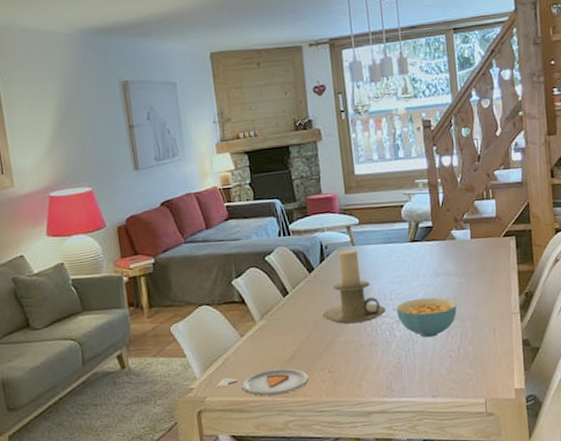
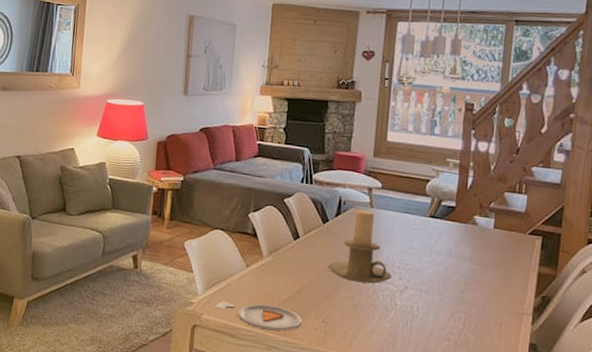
cereal bowl: present [396,297,457,338] -> none [402,273,466,316]

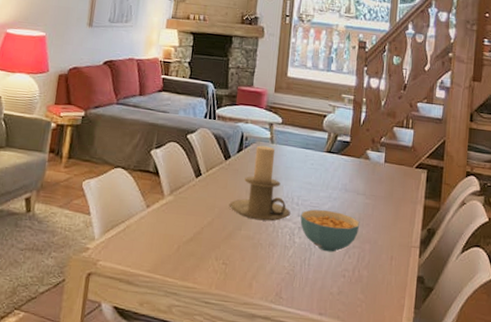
dinner plate: present [214,301,302,331] -> none [112,245,202,275]
cereal bowl: none [402,273,466,316] -> present [300,209,360,252]

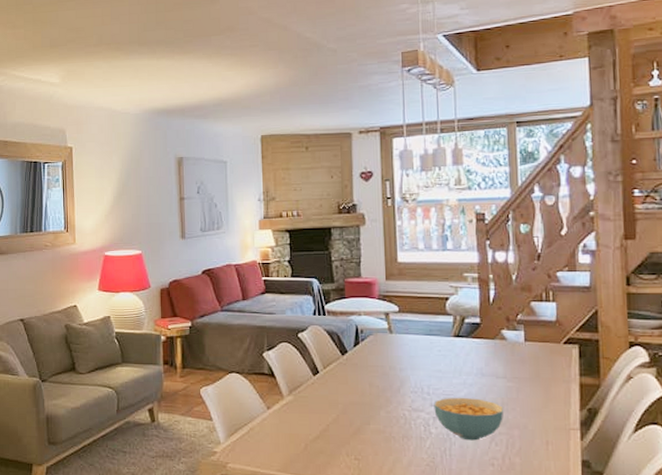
candle holder: present [229,145,291,221] -> none [353,337,422,413]

